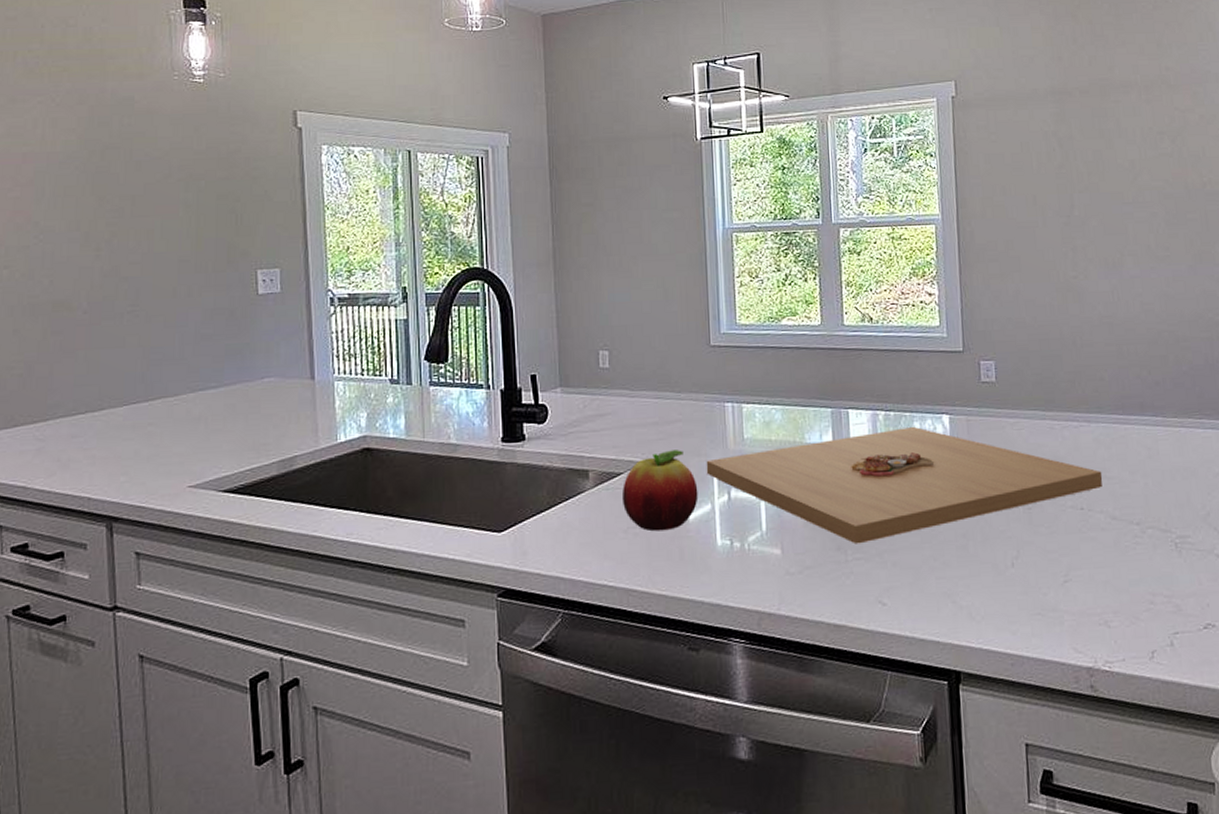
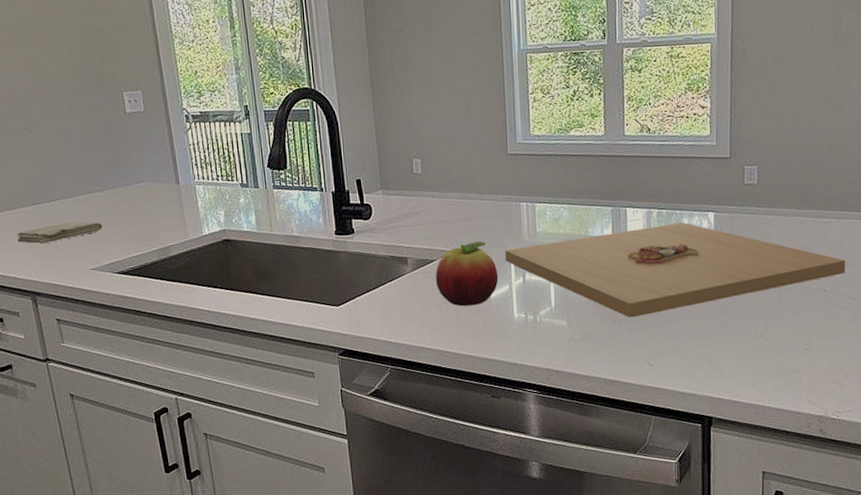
washcloth: none [99,426,212,455] -> present [17,221,103,244]

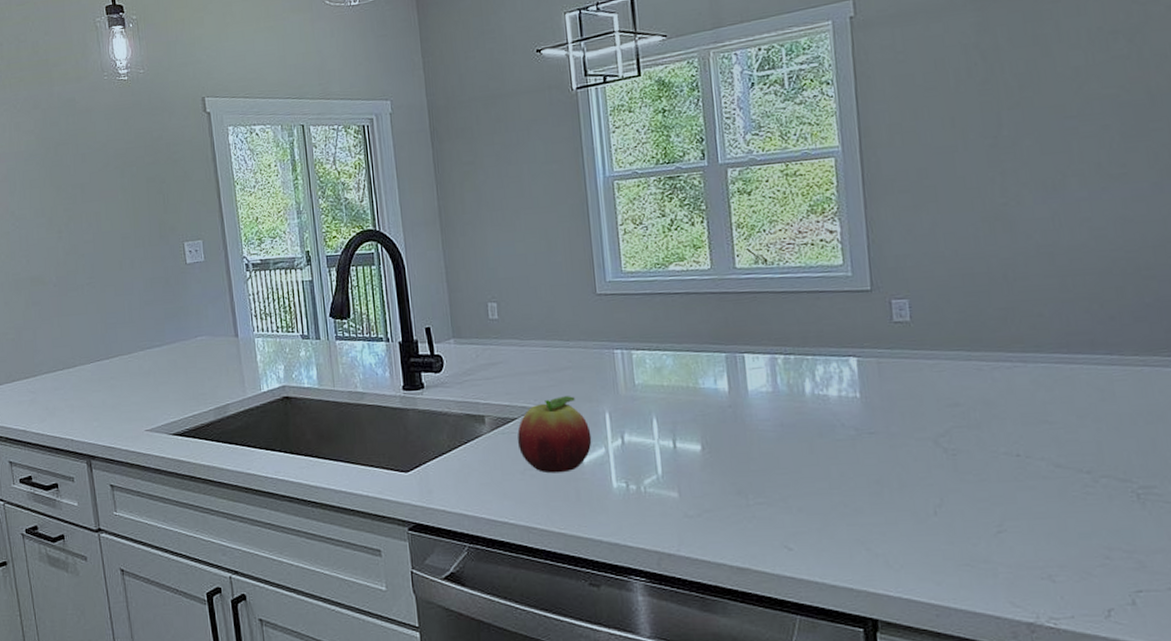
washcloth: present [17,221,103,244] -> none [76,379,160,404]
platter: present [504,222,846,318] -> none [597,369,1044,489]

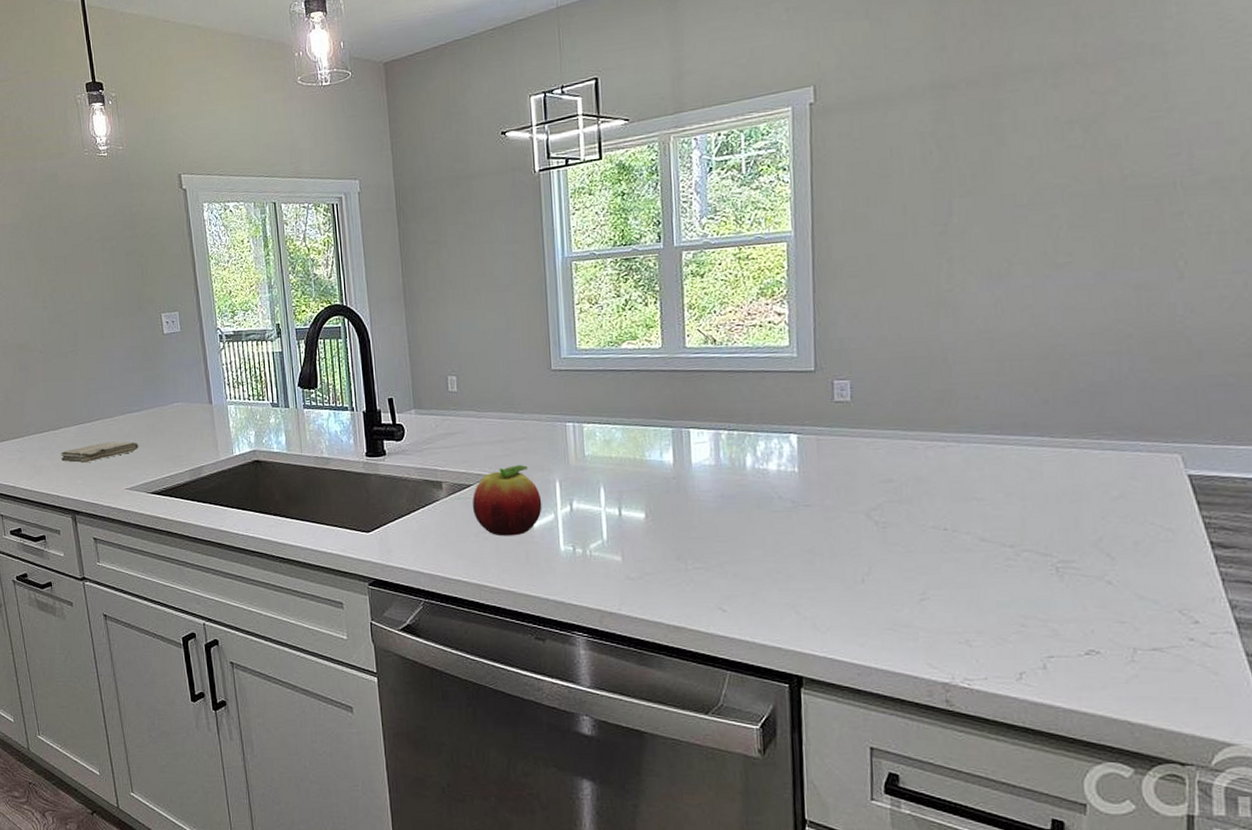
washcloth: none [76,379,160,404] -> present [61,441,139,464]

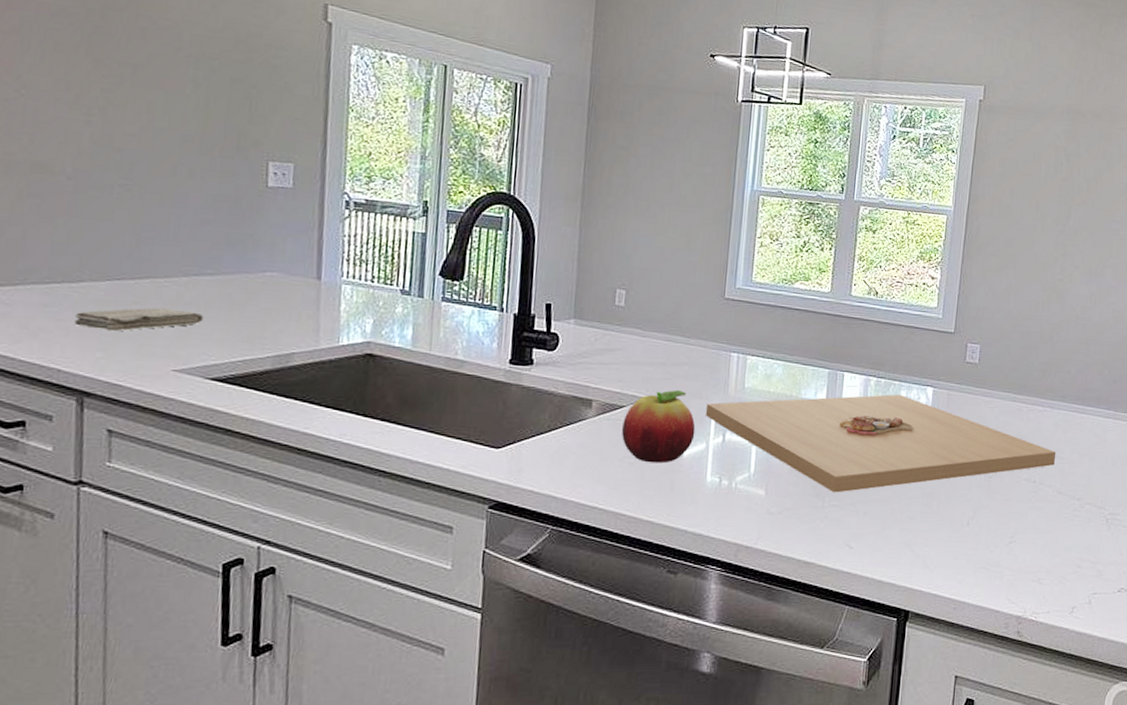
platter: none [549,445,972,555] -> present [705,394,1056,493]

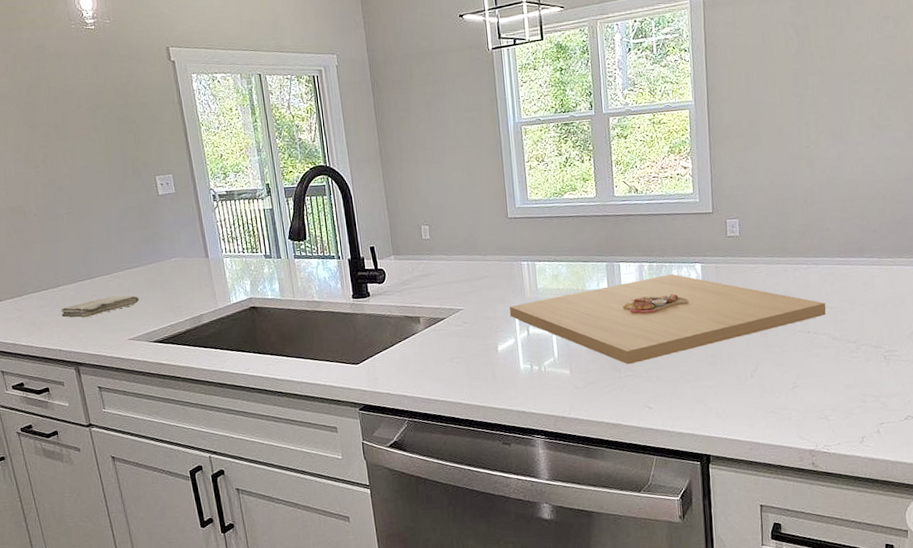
fruit: present [621,390,696,463] -> none [446,299,505,360]

